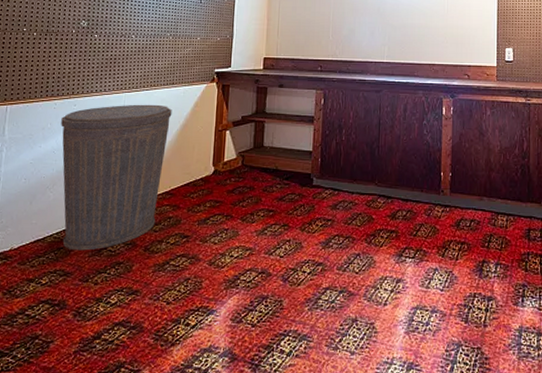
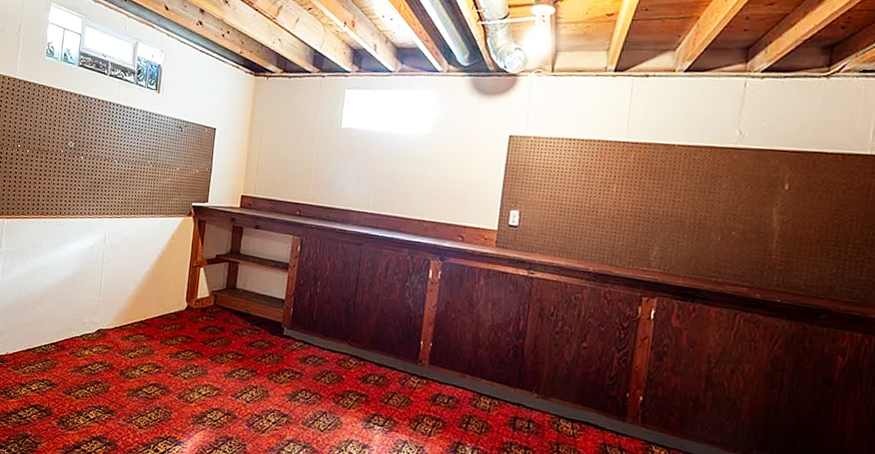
trash can: present [61,104,172,251] -> none [49,229,150,367]

